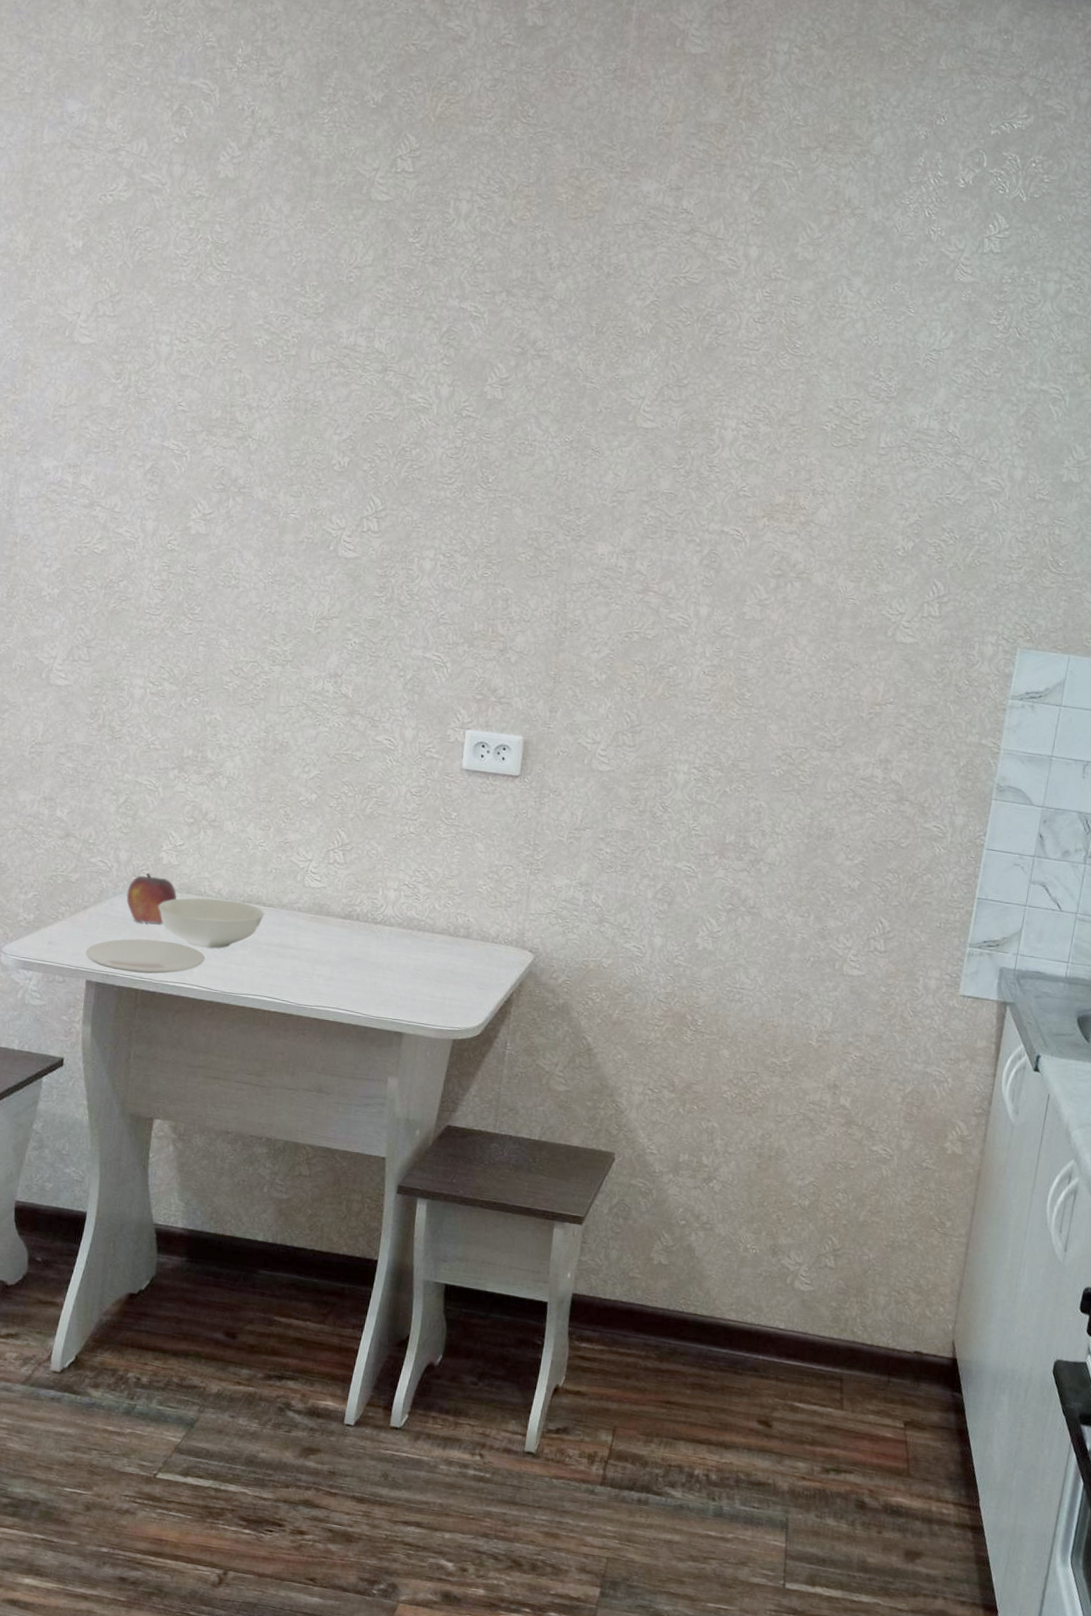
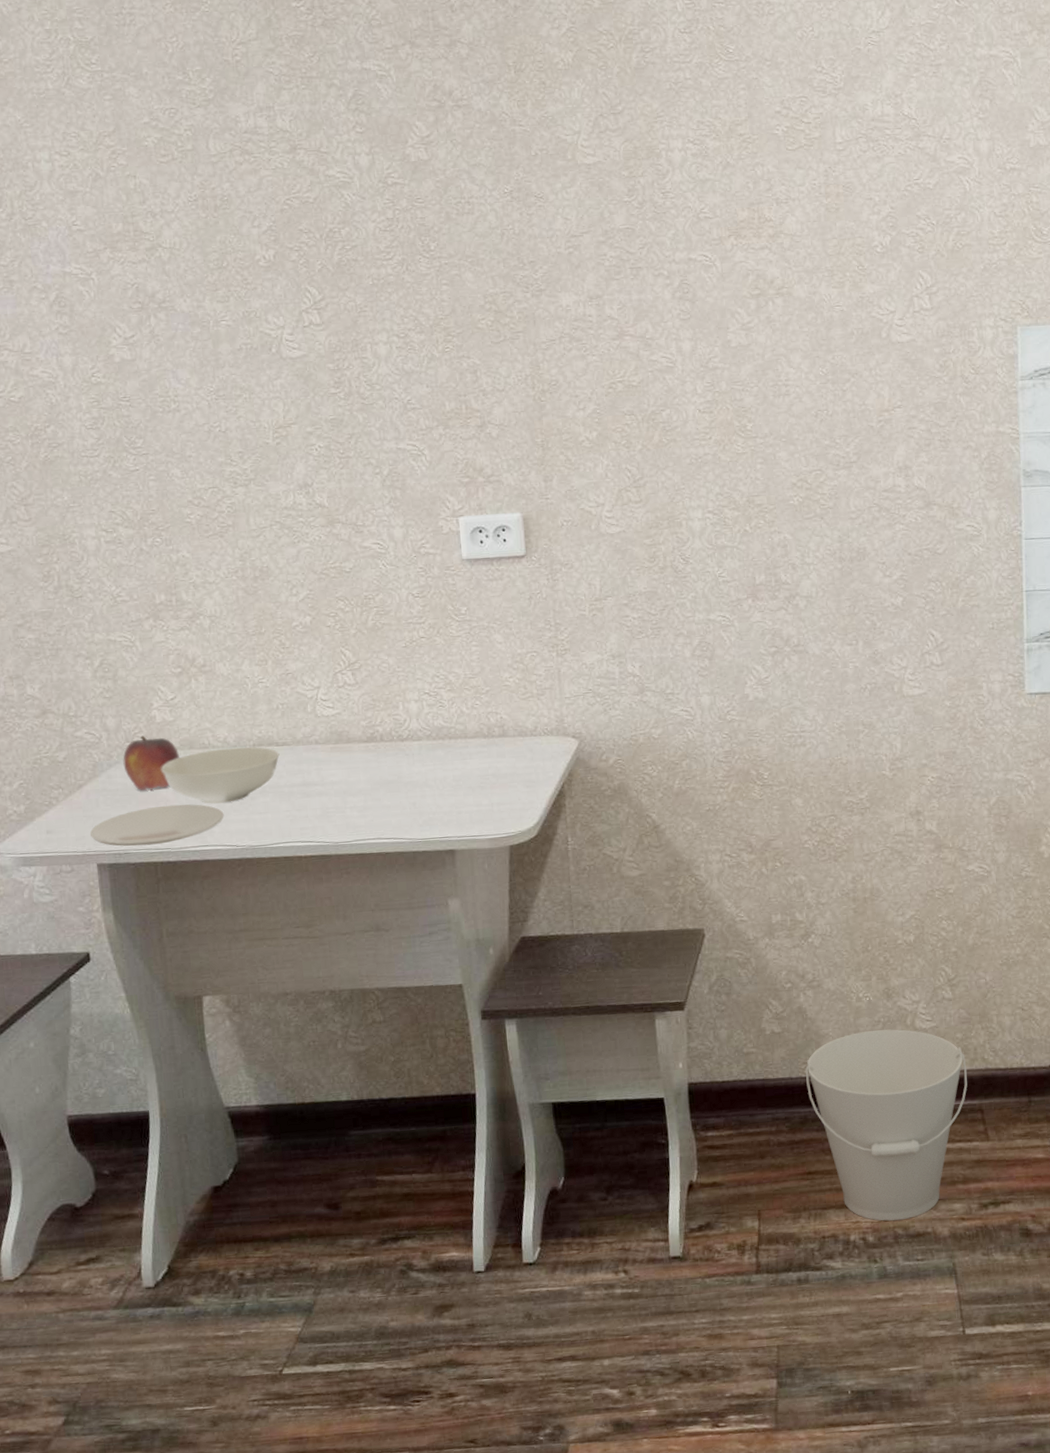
bucket: none [681,1280,836,1466] -> present [805,1029,968,1221]

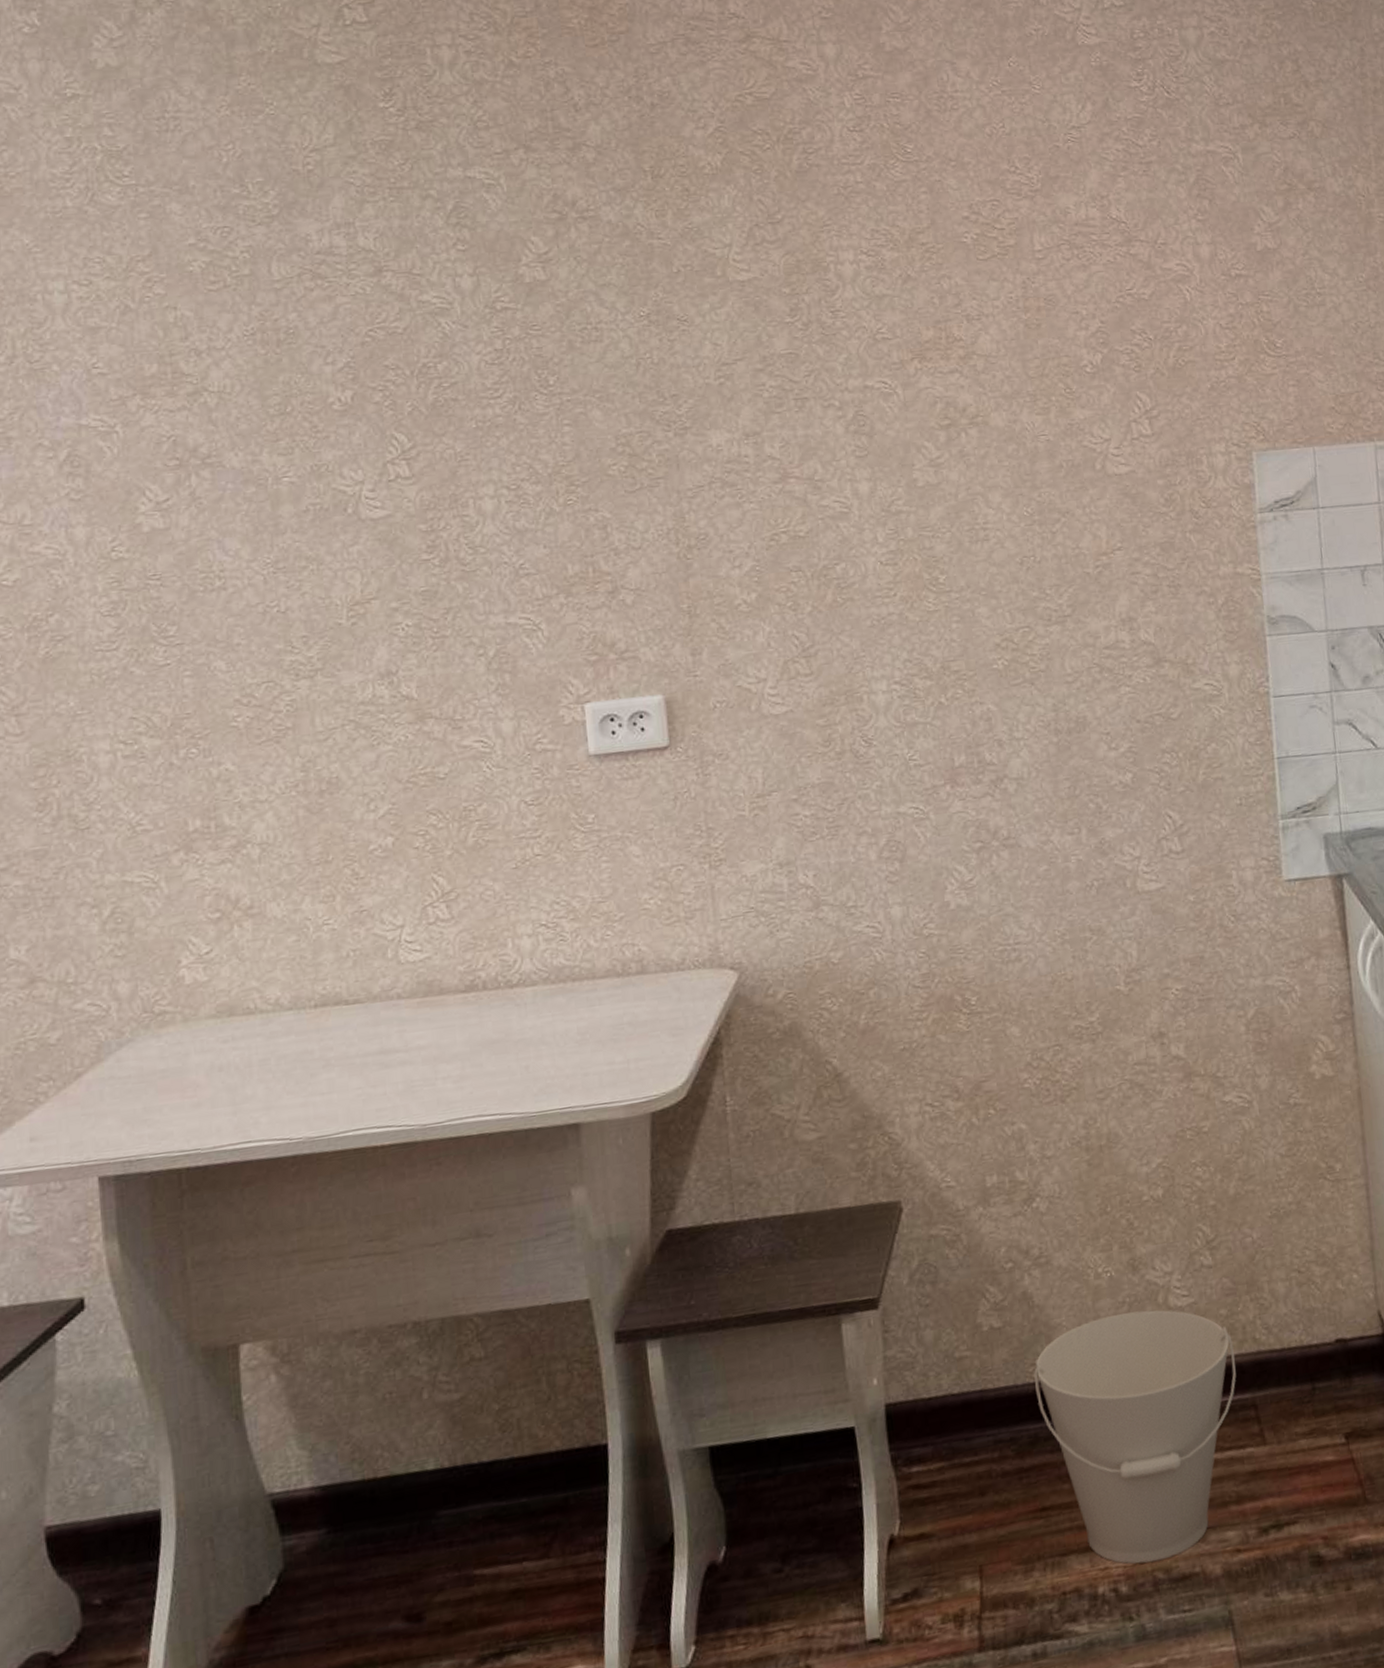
plate: present [90,804,224,847] -> none [90,1088,274,1152]
fruit: present [122,735,179,791] -> none [138,1002,215,1076]
bowl: present [160,747,280,804] -> none [189,1007,350,1087]

